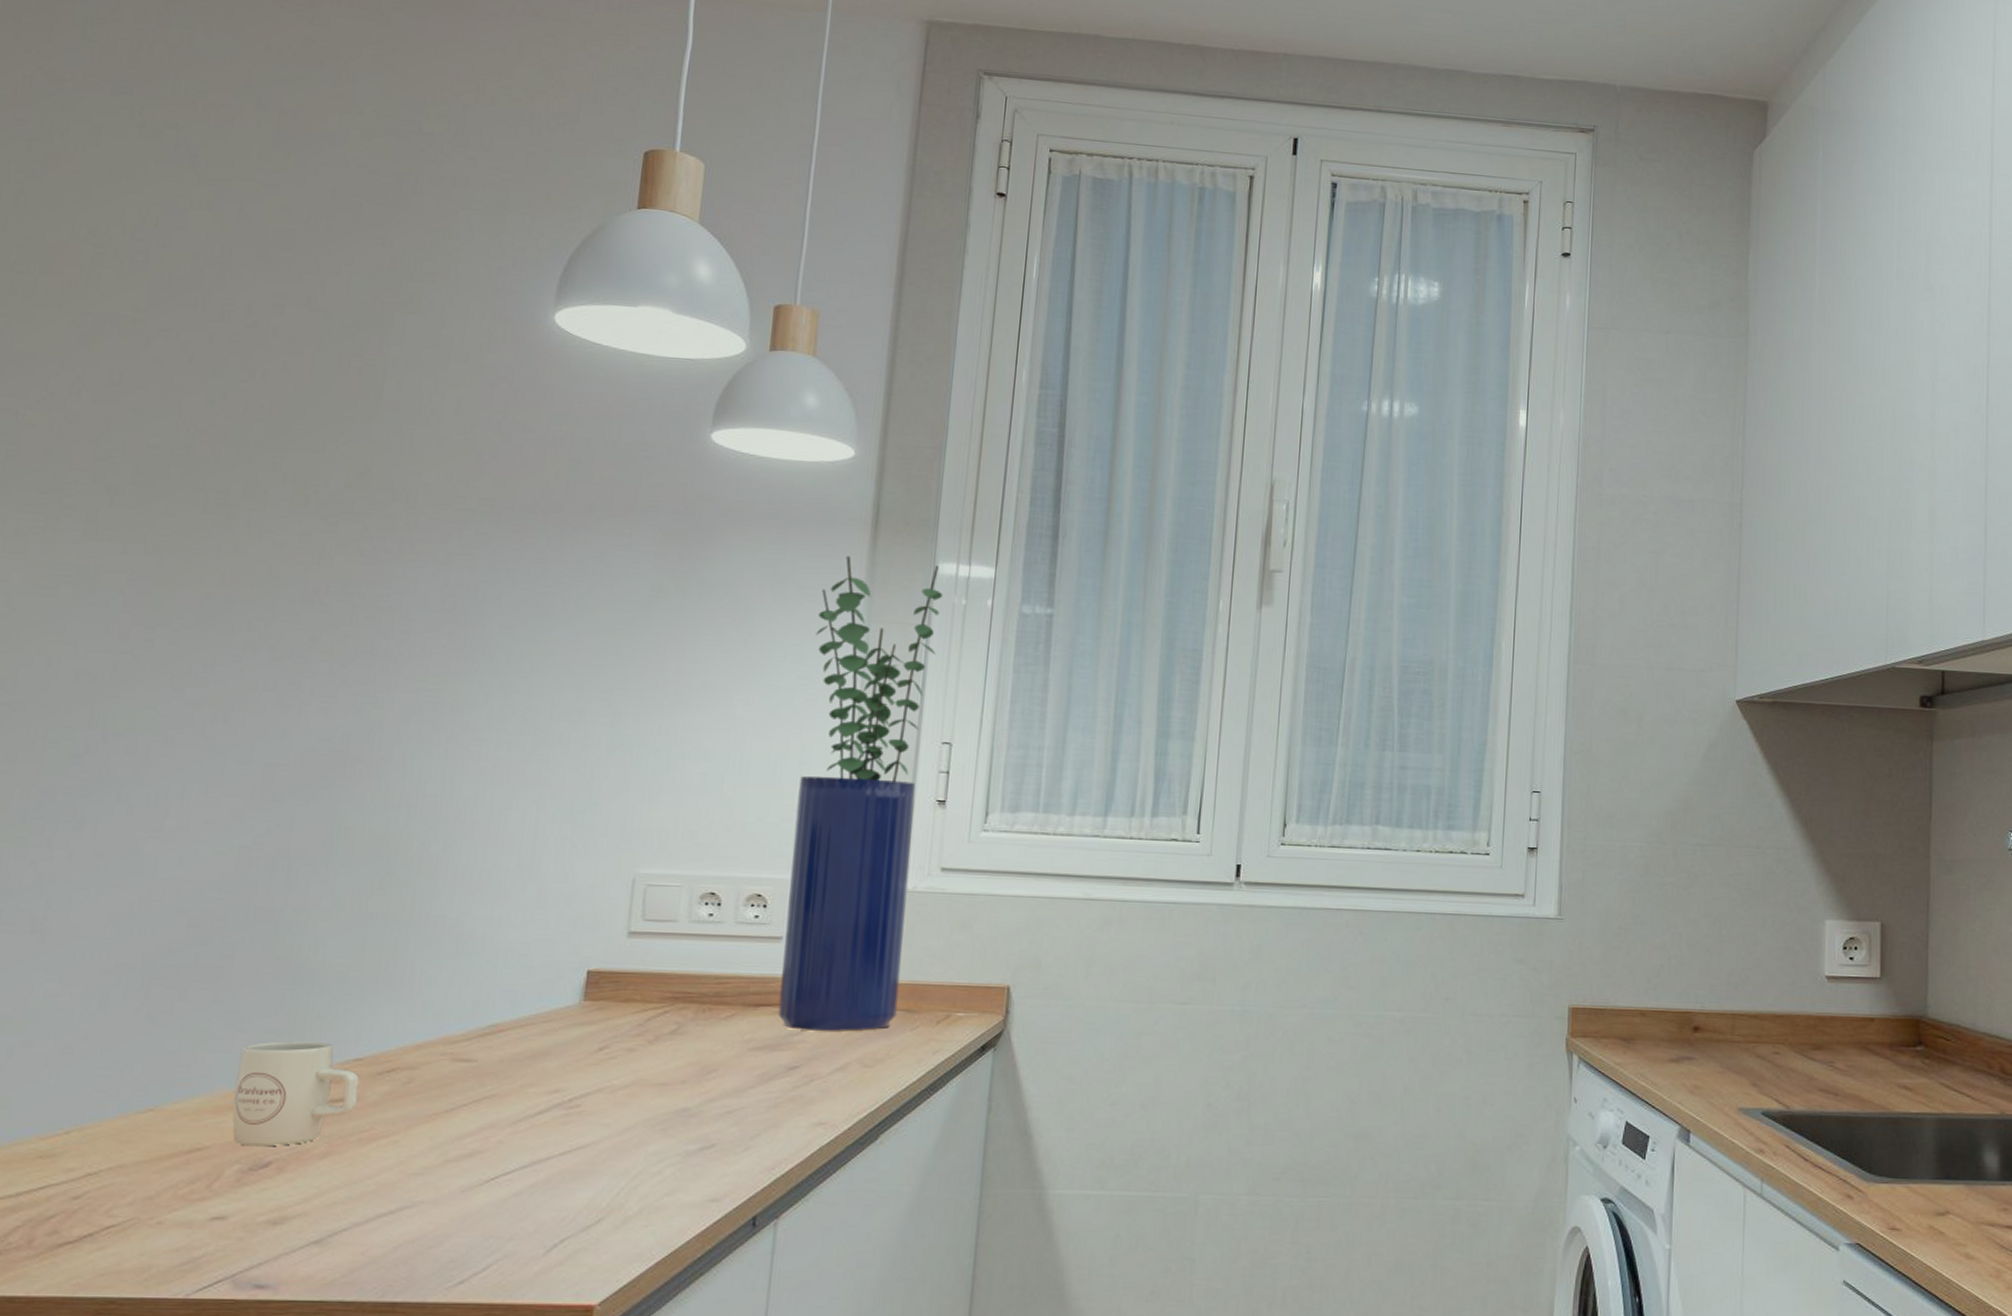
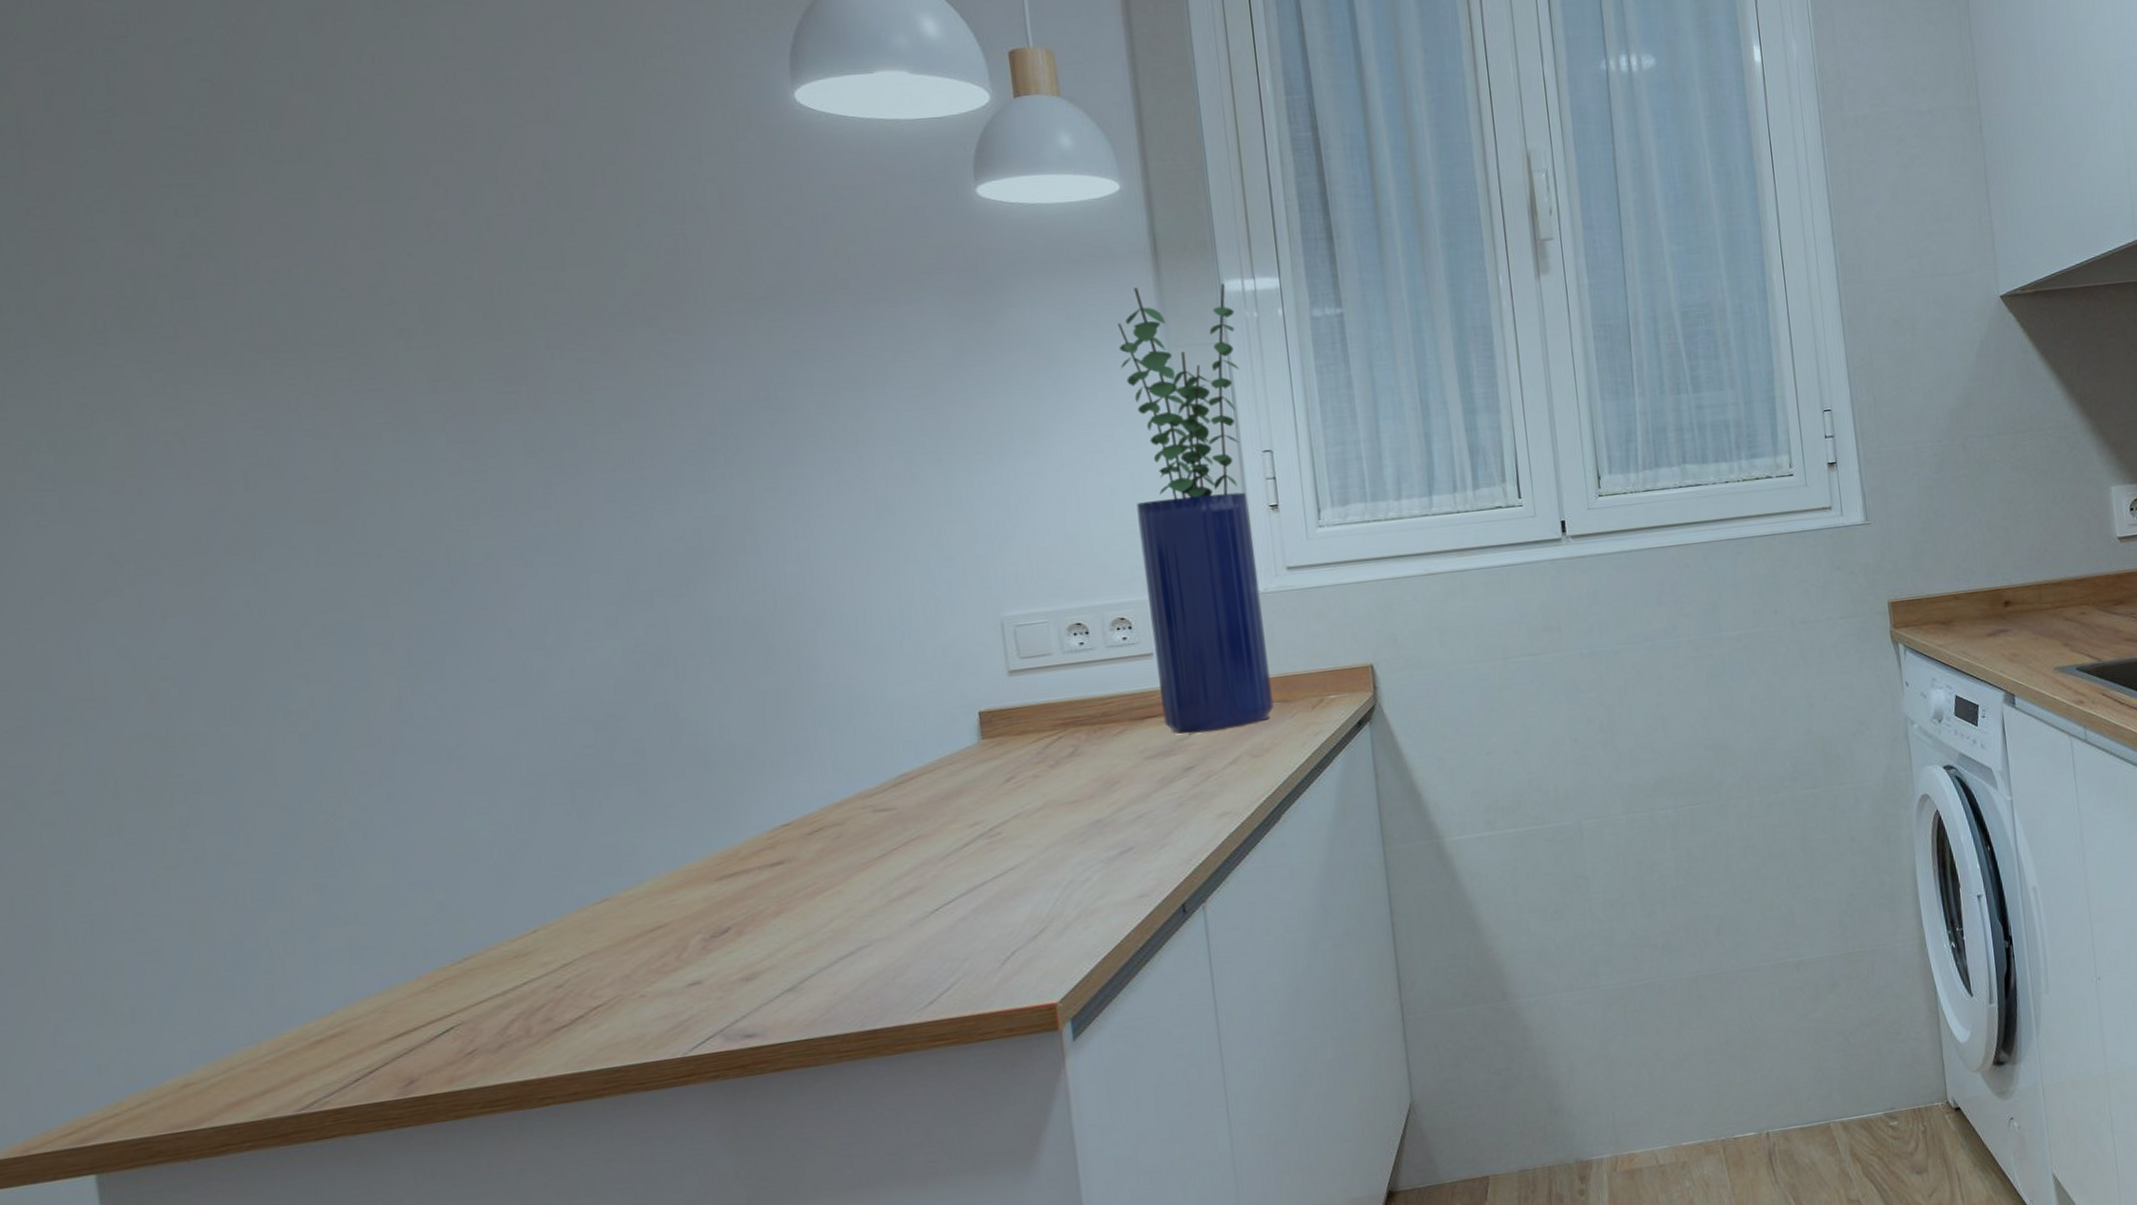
mug: present [232,1041,360,1147] -> none [675,814,796,917]

